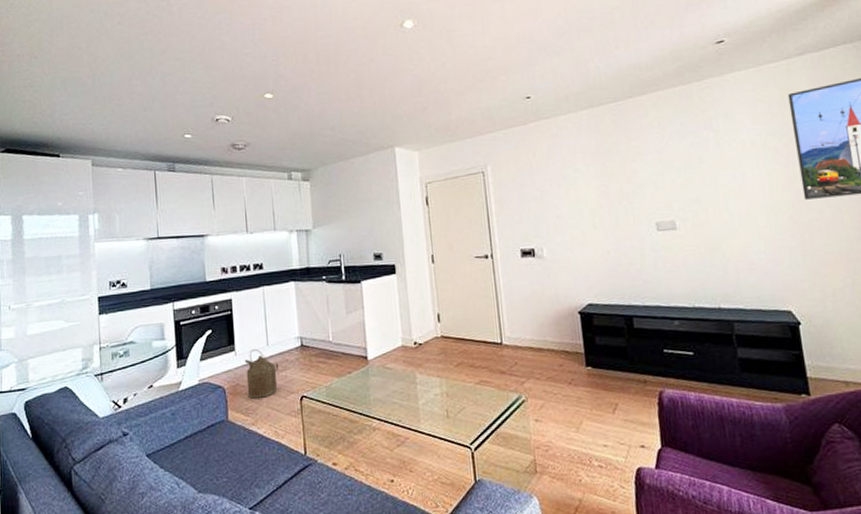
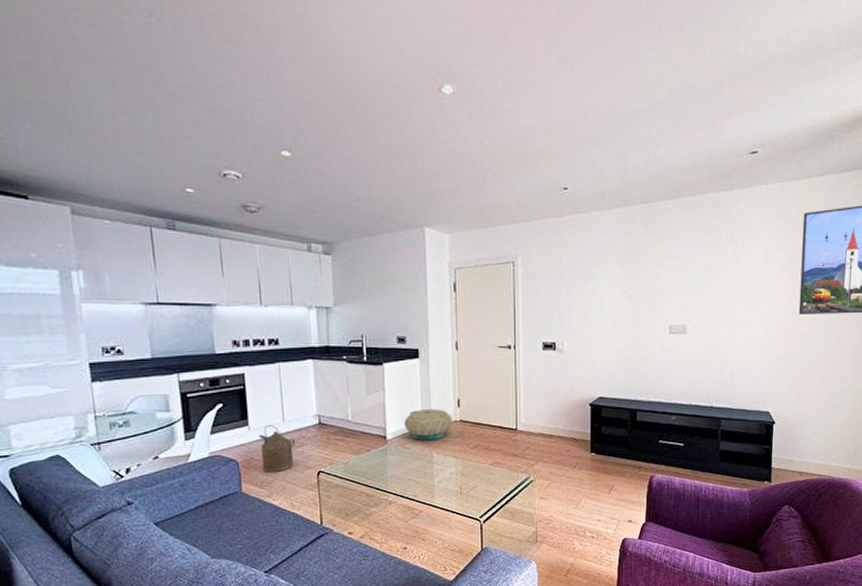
basket: none [384,325,434,360] -> present [404,409,453,441]

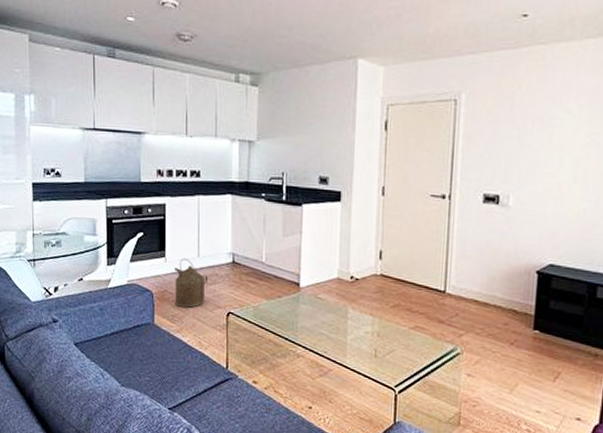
basket: present [404,409,453,441] -> none [320,258,373,294]

